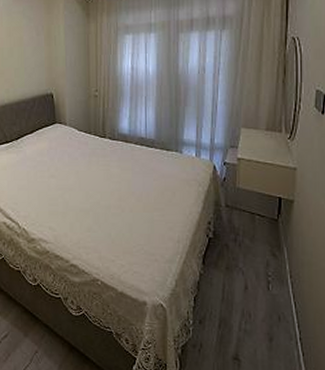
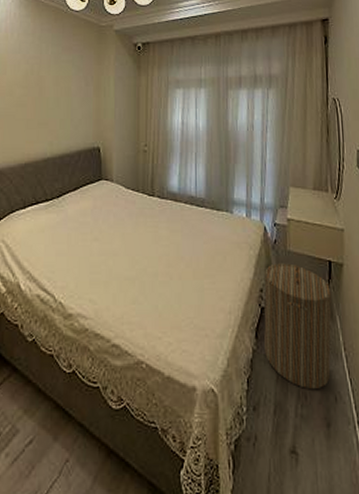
laundry hamper: none [211,199,280,310] -> present [264,263,332,390]

